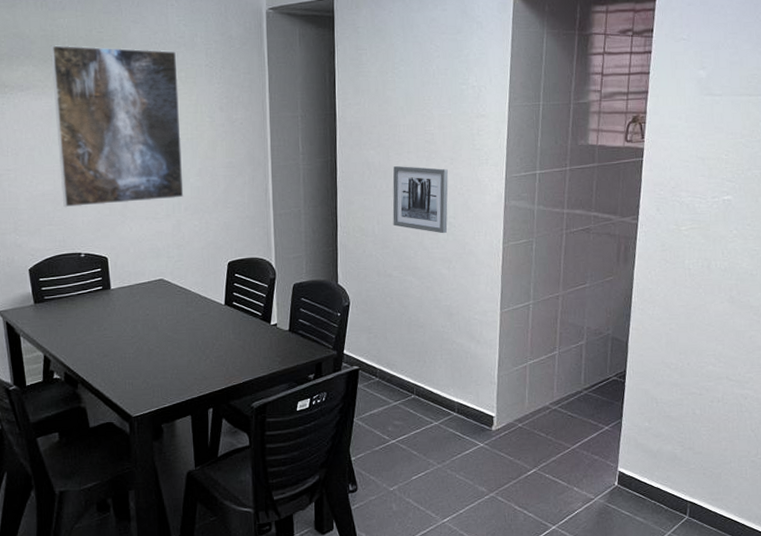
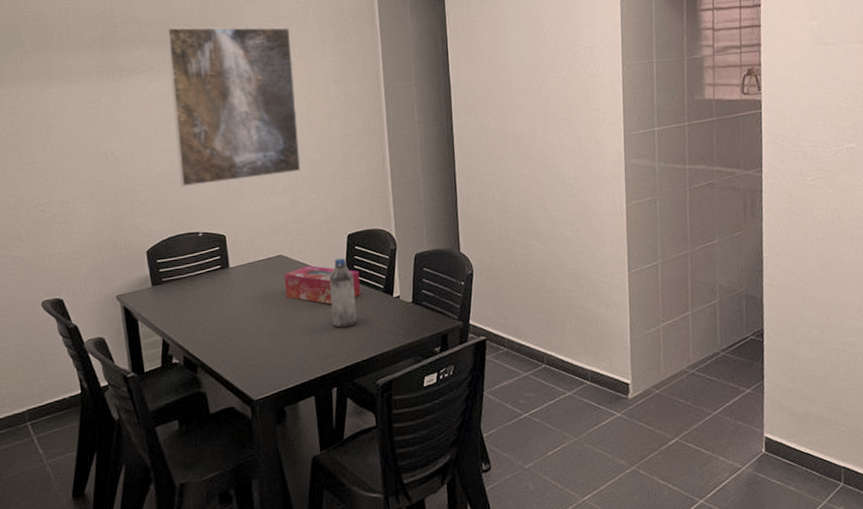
tissue box: none [164,290,239,329] -> present [284,265,361,305]
water bottle: none [209,285,234,352] -> present [329,258,357,328]
wall art: present [392,166,448,234] -> none [510,129,569,196]

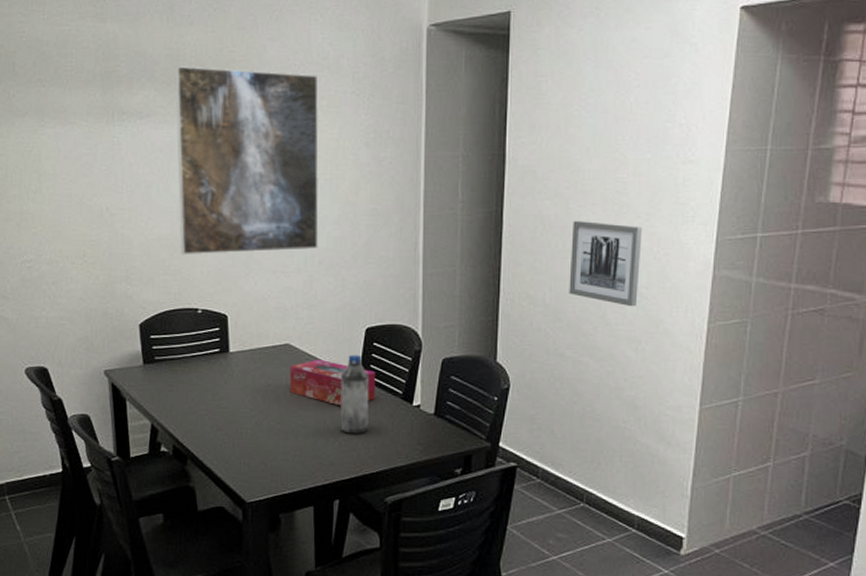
wall art: none [510,129,569,196] -> present [569,221,642,307]

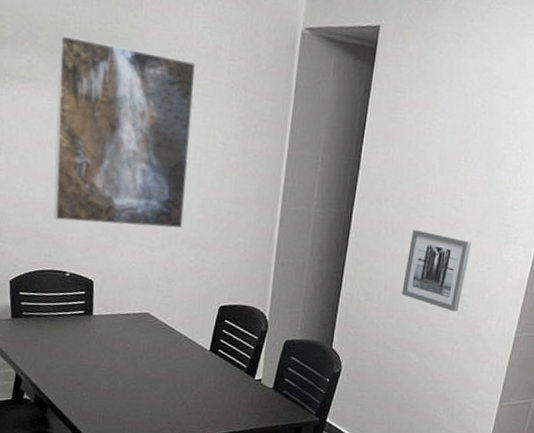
tissue box: present [289,358,376,406] -> none [145,329,225,374]
water bottle: present [340,355,369,434] -> none [188,329,219,400]

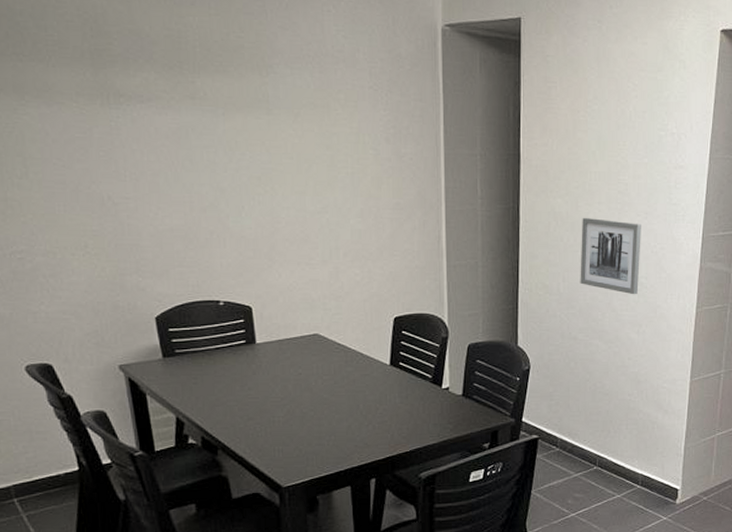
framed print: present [53,35,196,229] -> none [176,49,343,247]

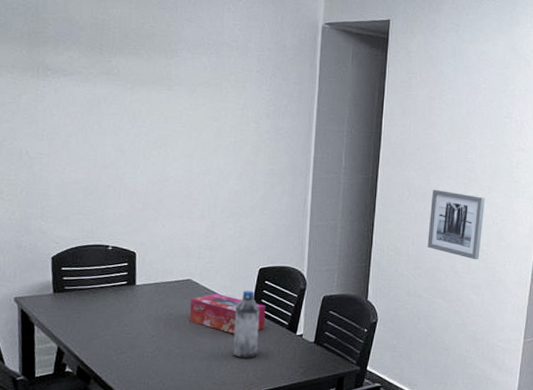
tissue box: none [320,347,406,392] -> present [189,293,266,334]
water bottle: none [372,343,401,417] -> present [233,291,260,358]

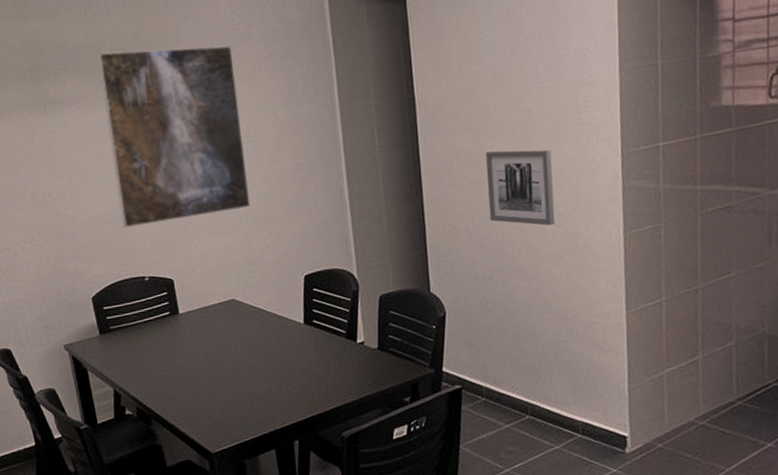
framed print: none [95,34,229,200] -> present [97,46,251,228]
tissue box: present [189,293,266,334] -> none [237,309,321,352]
water bottle: present [233,291,260,358] -> none [286,302,318,377]

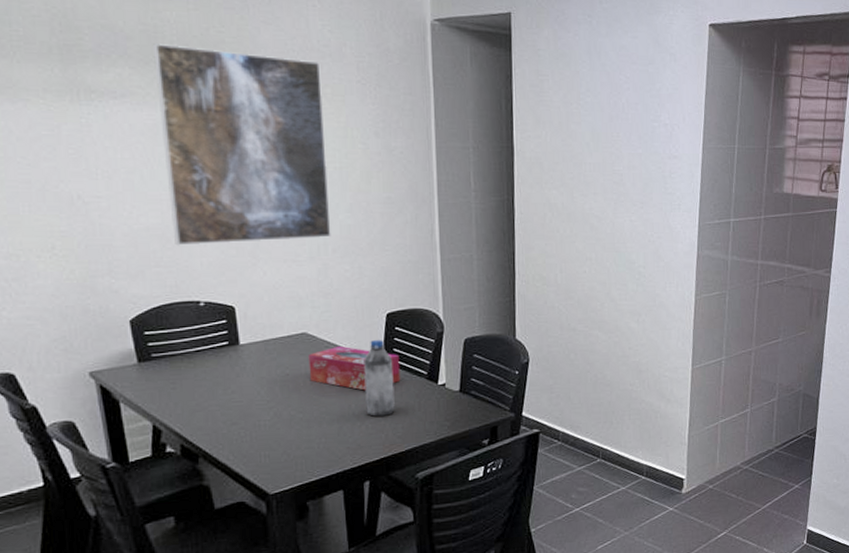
tissue box: none [237,309,321,352] -> present [308,345,401,391]
water bottle: none [286,302,318,377] -> present [364,340,395,417]
wall art: present [485,149,555,226] -> none [577,209,638,284]

